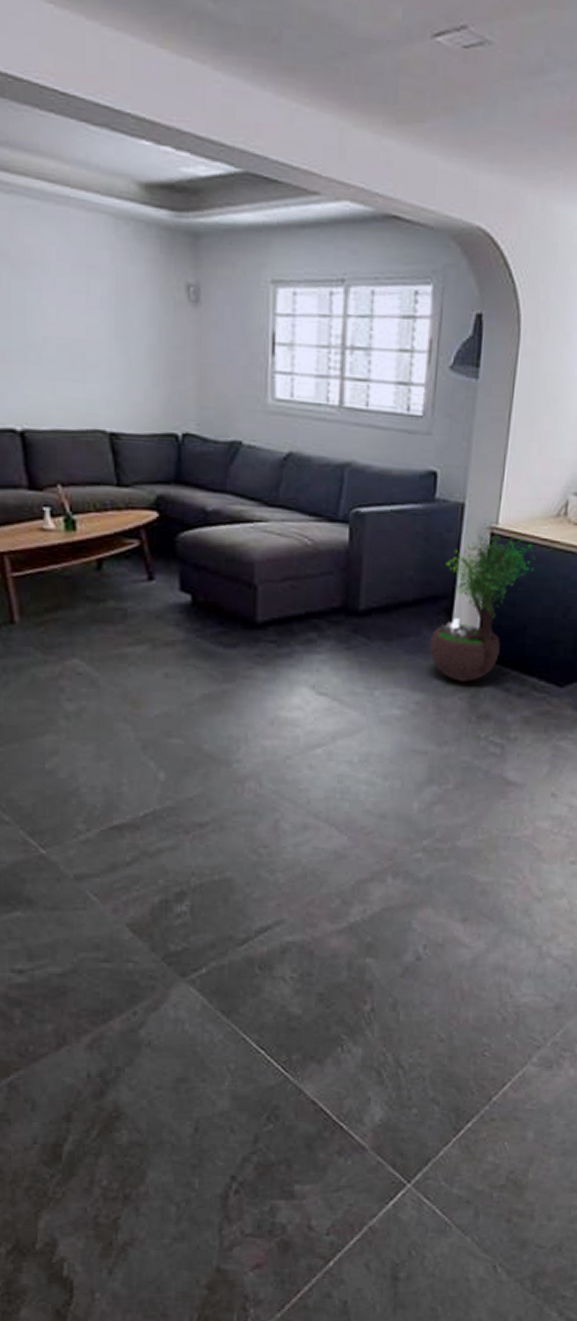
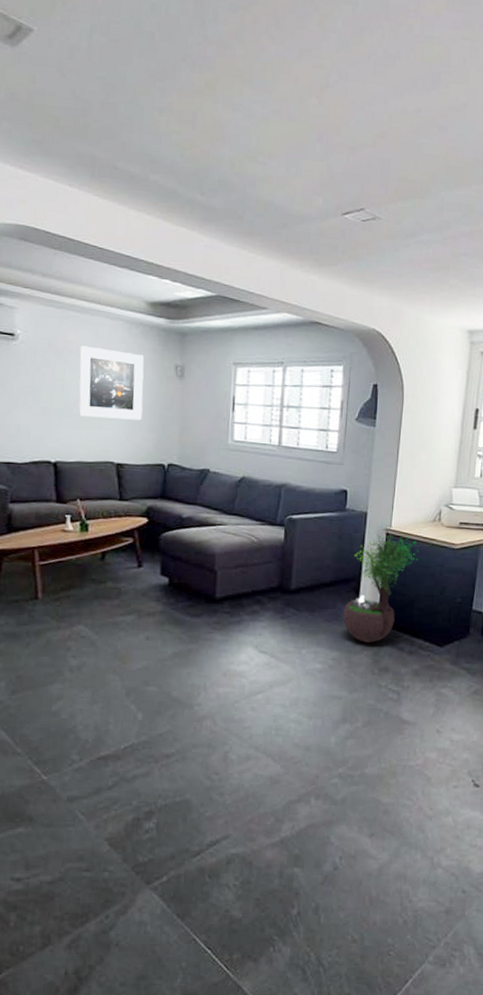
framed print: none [44,252,142,369] -> present [78,345,144,421]

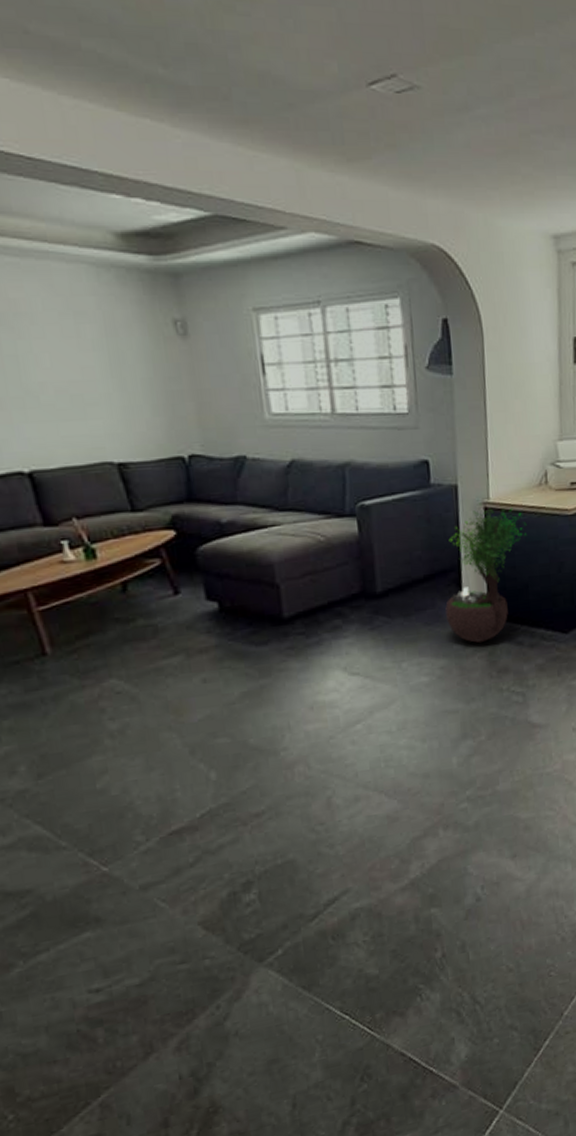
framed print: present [78,345,144,421] -> none [30,304,141,405]

